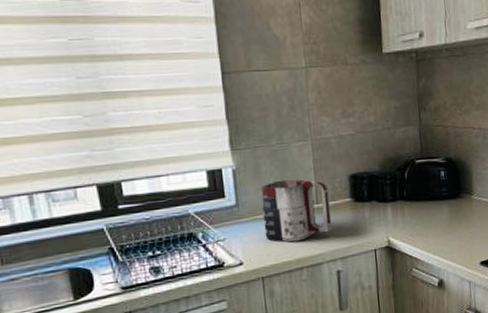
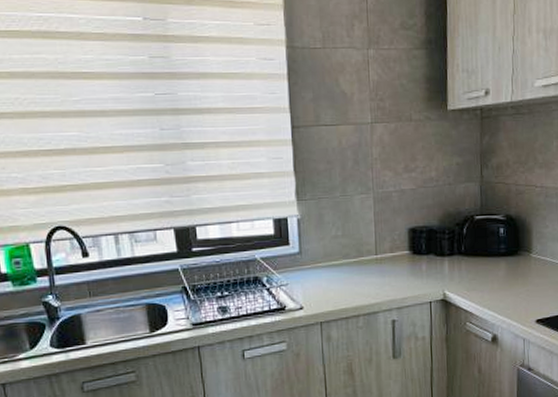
mug: present [262,179,333,242] -> none [324,230,390,290]

